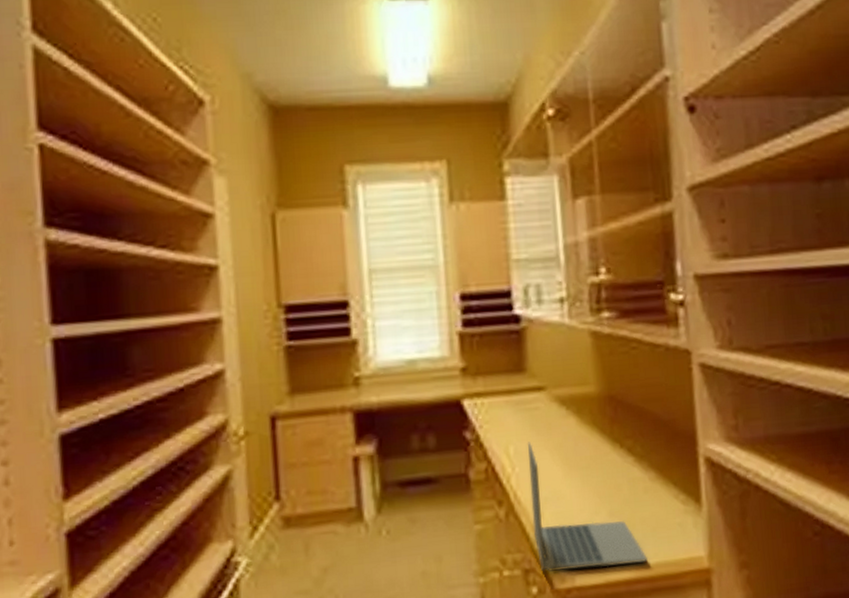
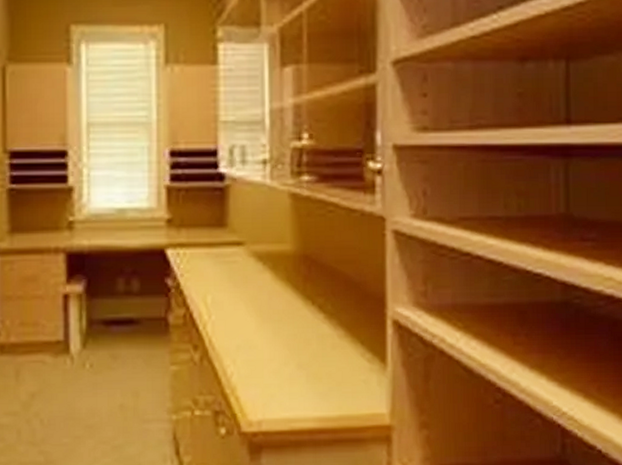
laptop: present [527,441,648,572] -> none [224,292,331,416]

